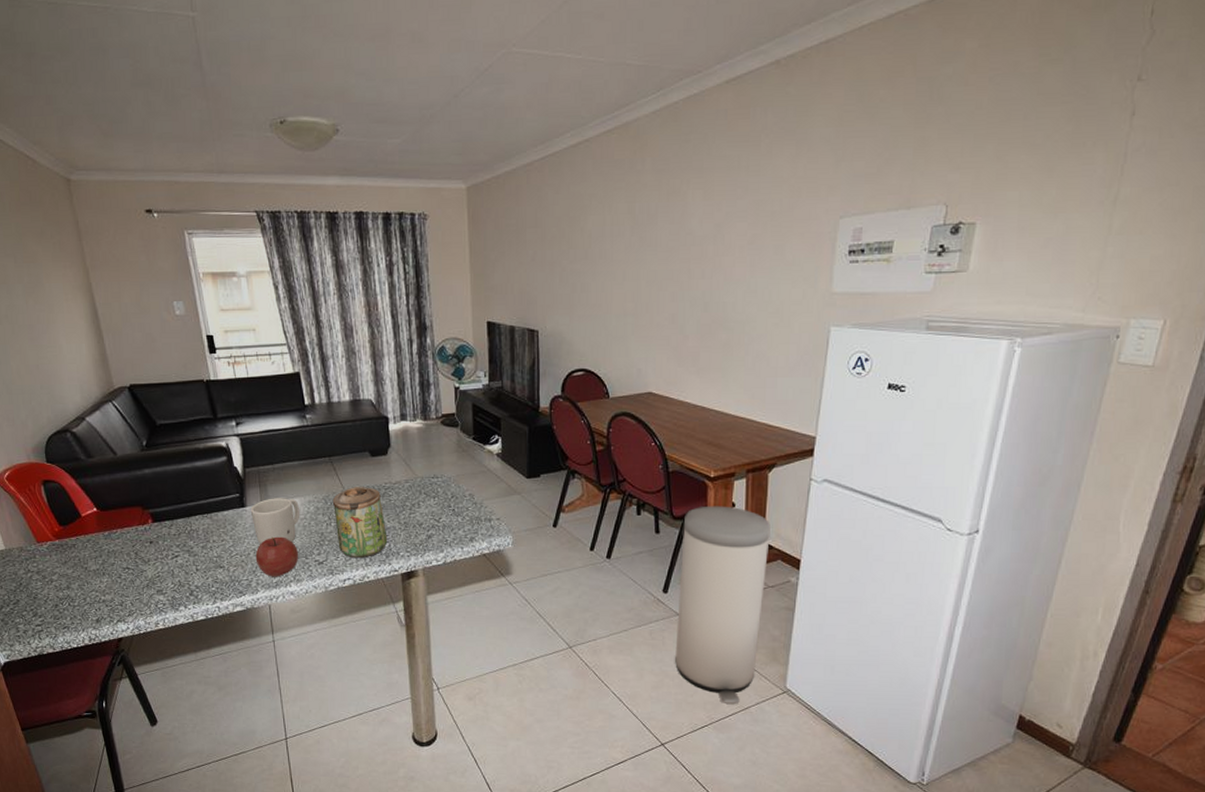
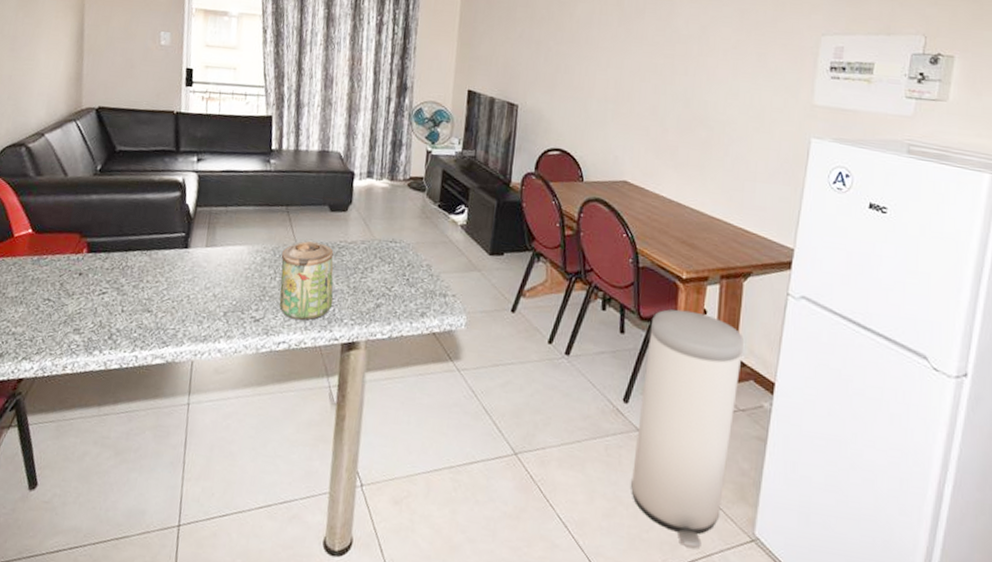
mug: present [250,498,300,545] -> none [193,242,246,293]
fruit: present [255,536,299,577] -> none [187,284,236,331]

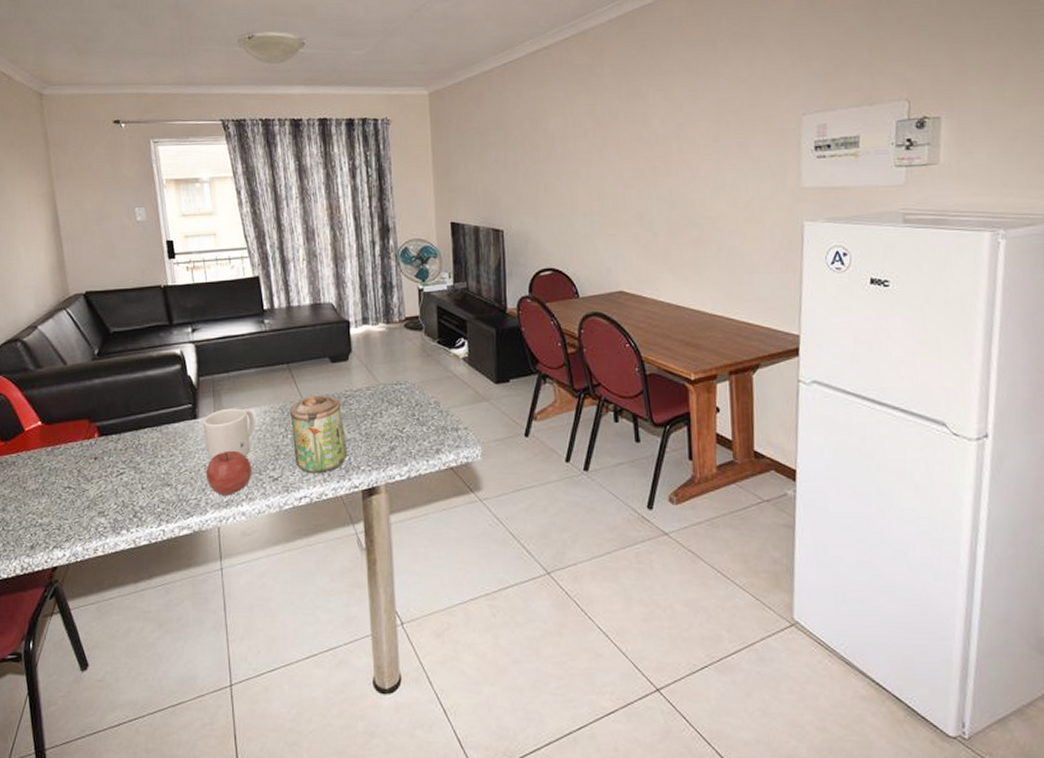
fruit: none [187,284,236,331] -> present [206,450,252,496]
mug: none [193,242,246,293] -> present [202,408,255,460]
pedal bin: present [631,309,744,548] -> none [665,411,761,639]

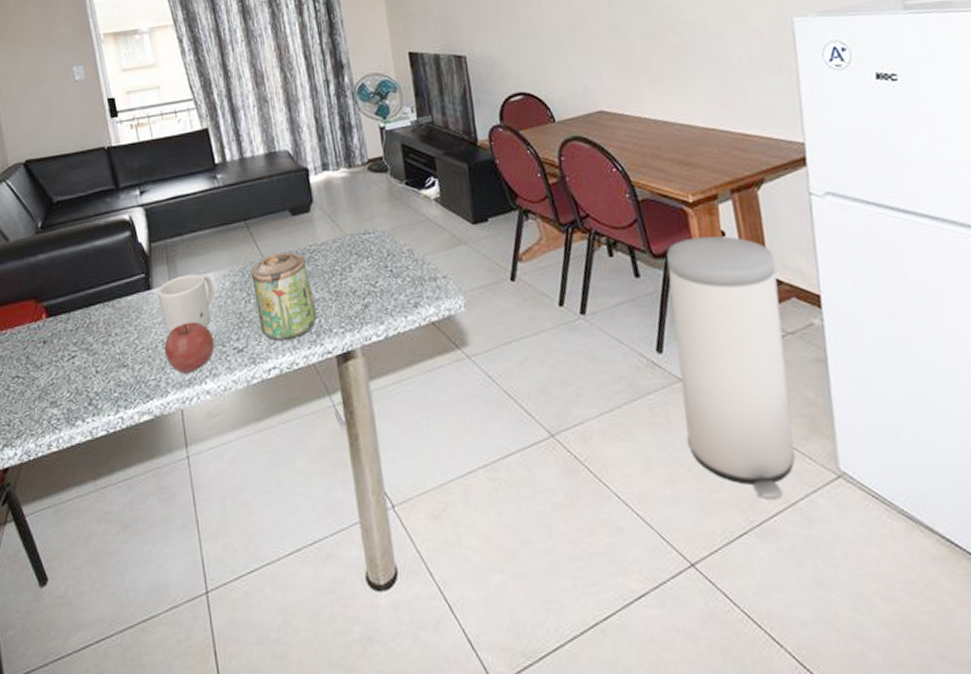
pedal bin: none [665,411,761,639] -> present [666,235,795,499]

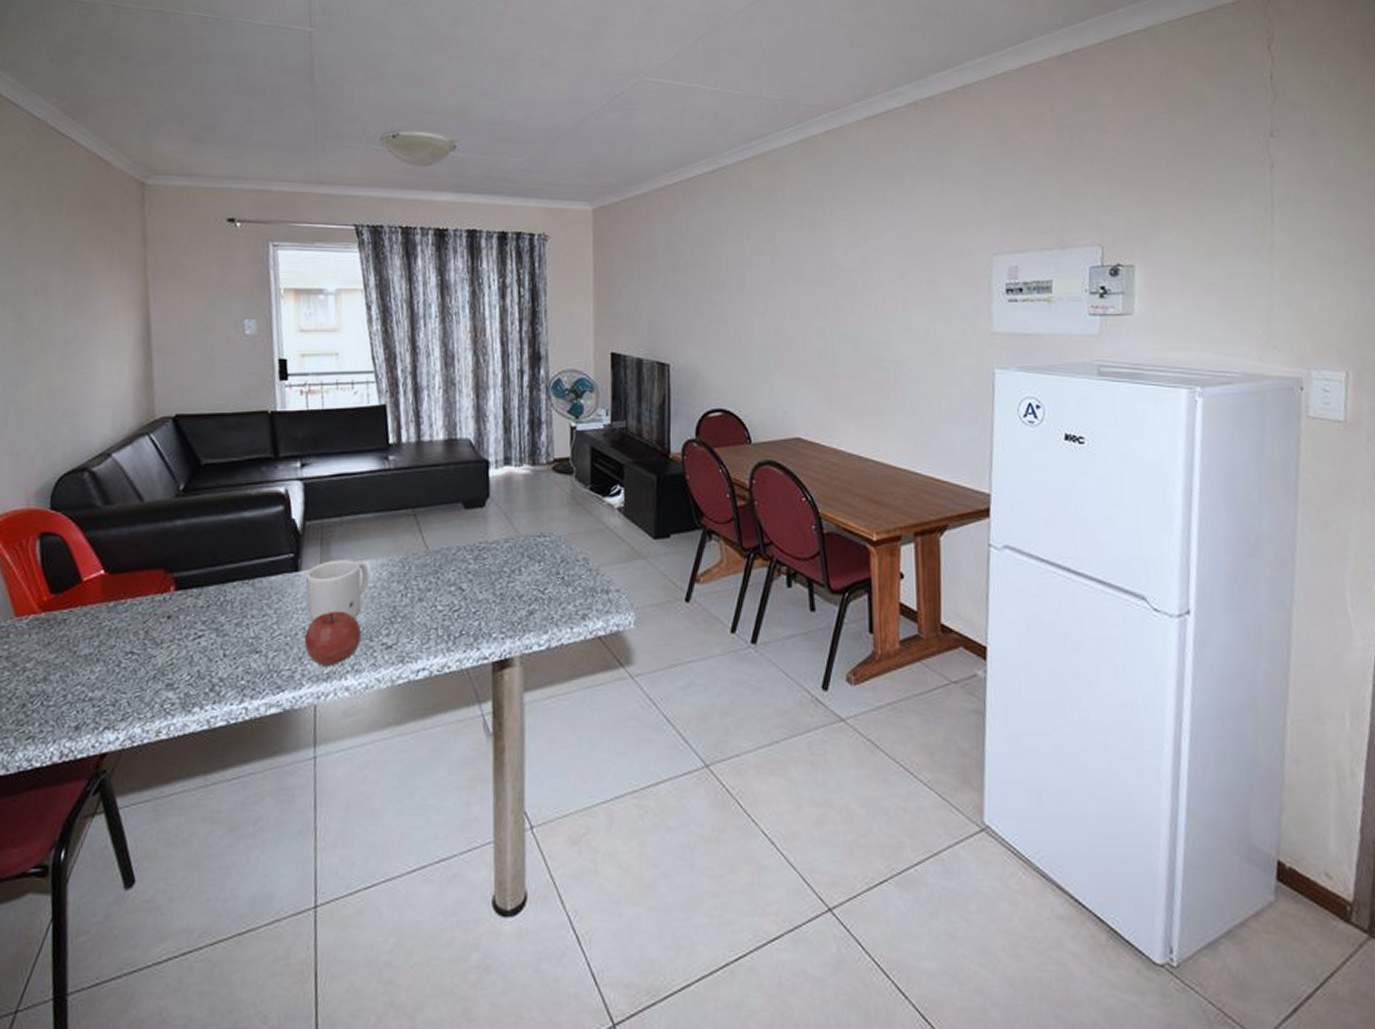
canister: present [250,251,317,340] -> none [411,545,478,640]
pedal bin: present [666,235,795,499] -> none [841,576,948,847]

